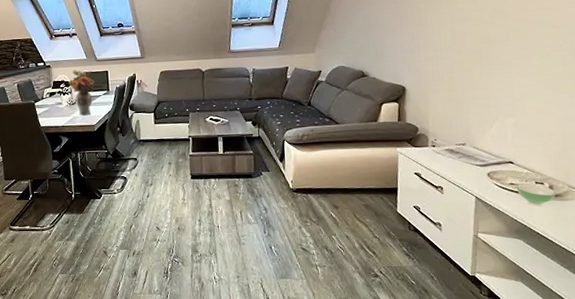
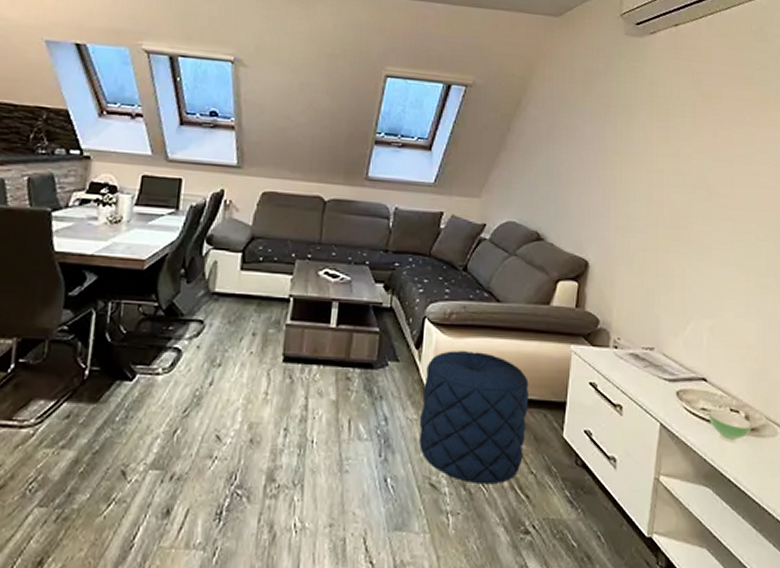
flower arrangement: present [68,70,95,116] -> none [114,169,157,244]
pouf: none [288,159,368,247] -> present [419,351,529,485]

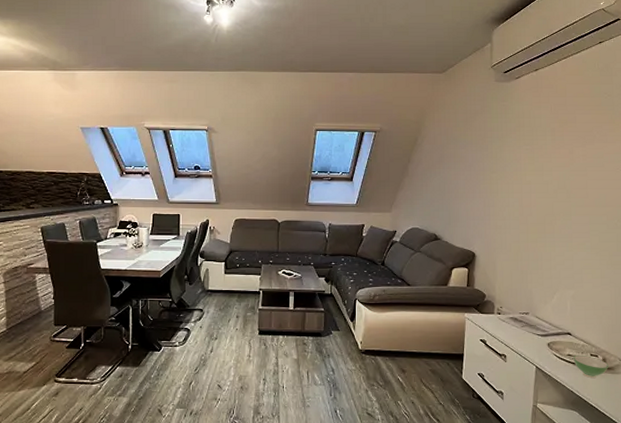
pouf: present [419,351,529,485] -> none [357,321,435,413]

